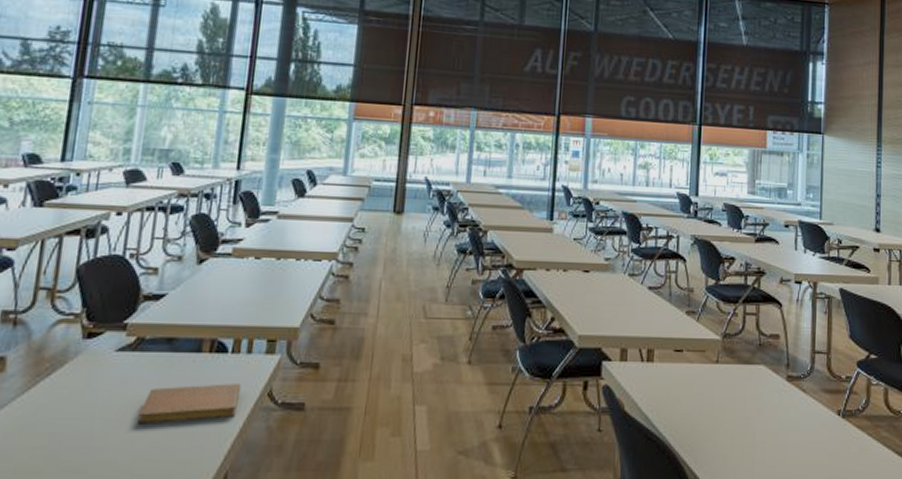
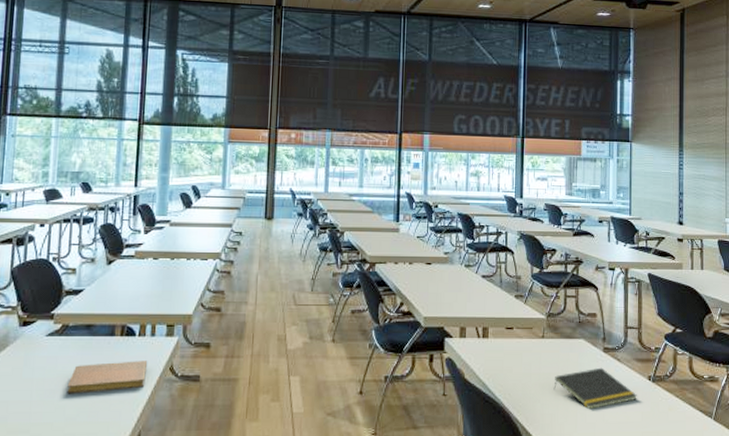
notepad: none [728,399,824,449] -> present [553,367,637,409]

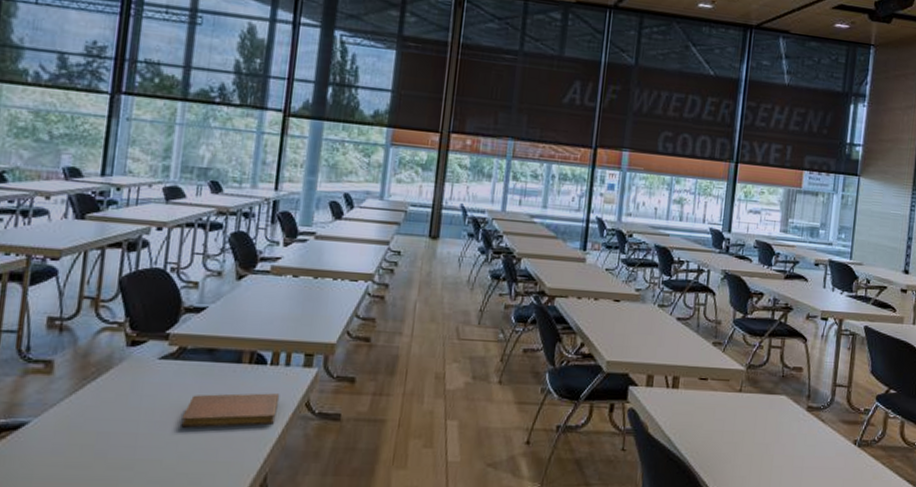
notepad: present [553,367,637,409] -> none [747,427,840,473]

